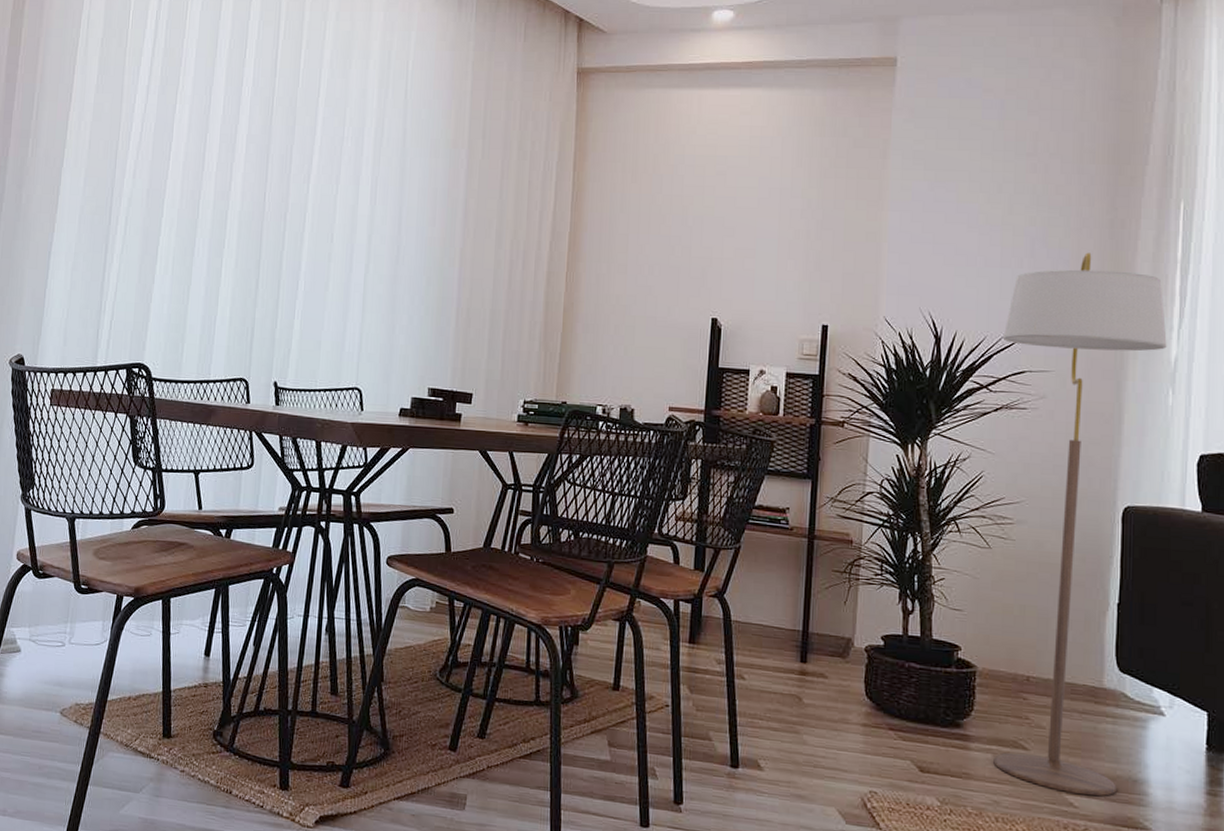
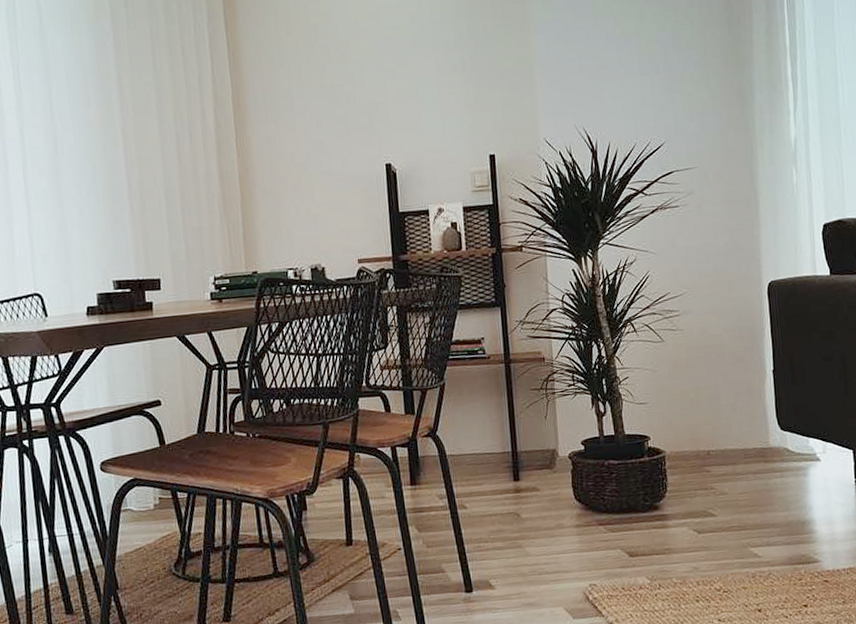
floor lamp: present [993,252,1167,797] -> none [650,50,790,546]

